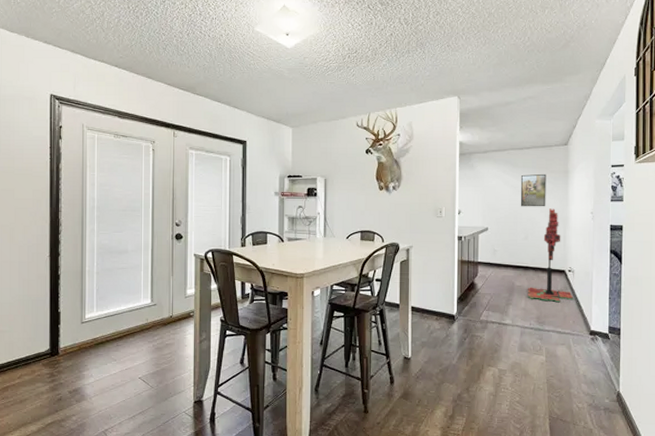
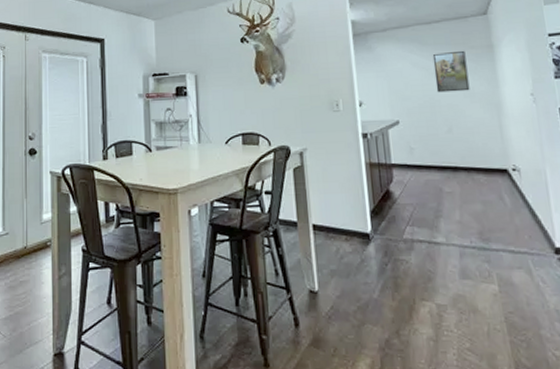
tree: present [528,208,574,302] -> none [461,92,526,211]

